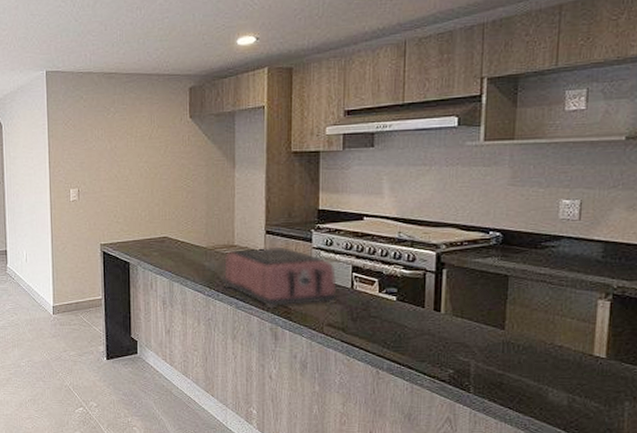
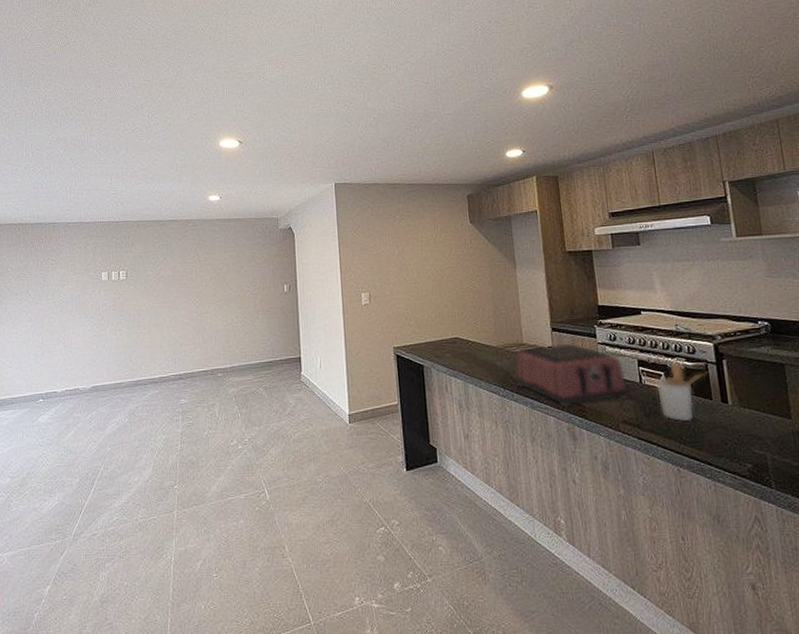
utensil holder: none [367,271,426,328] -> present [655,363,709,422]

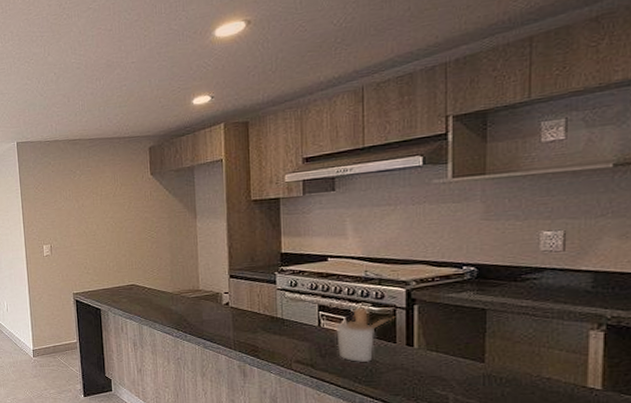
toaster: present [515,343,628,408] -> none [190,289,304,348]

